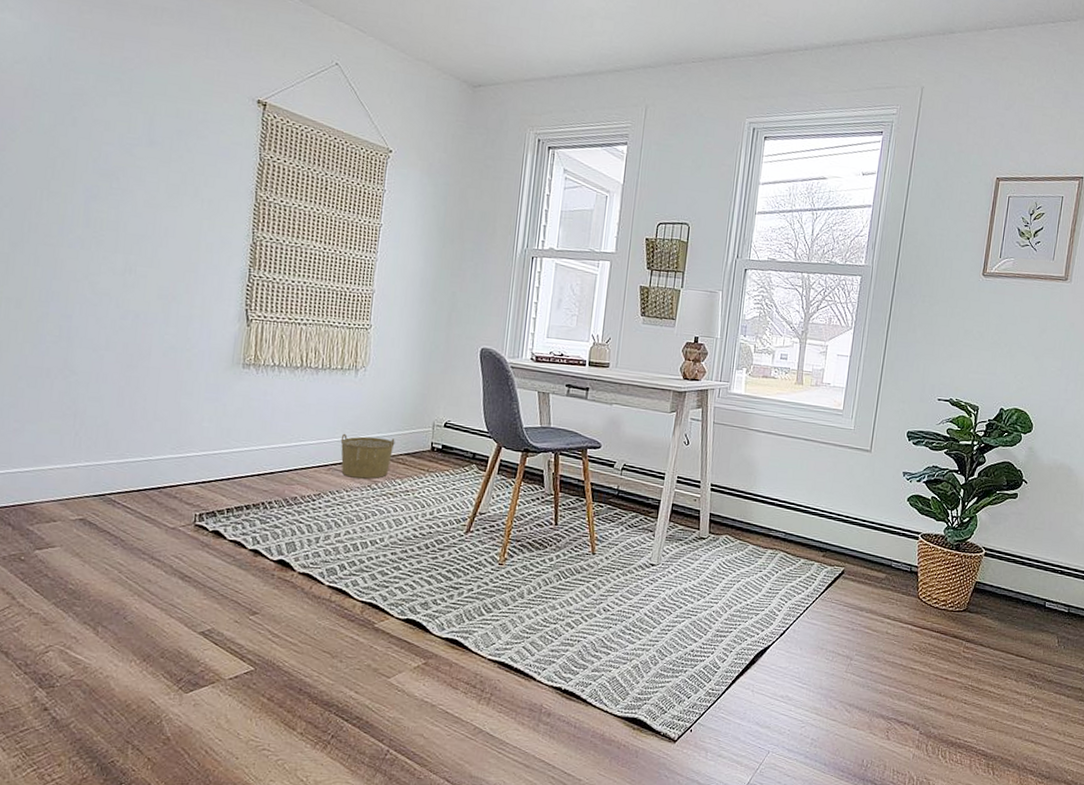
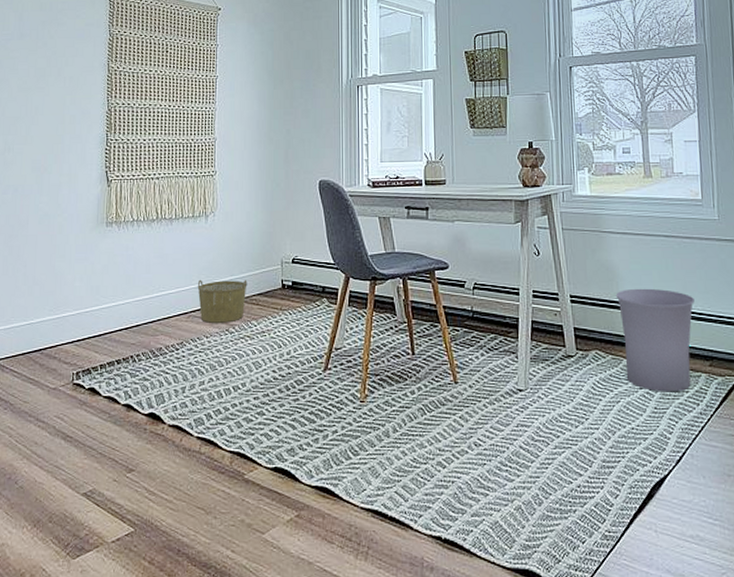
waste bin: none [749,483,820,577] -> present [615,288,695,392]

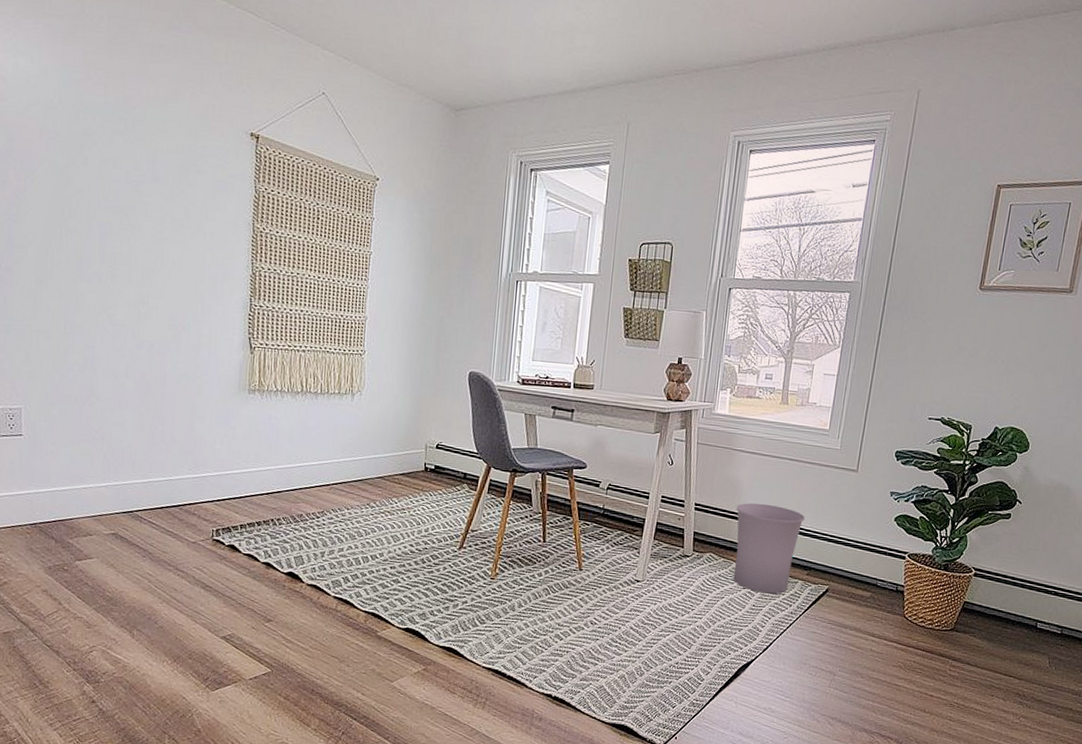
basket: present [197,279,247,323] -> none [340,454,391,498]

